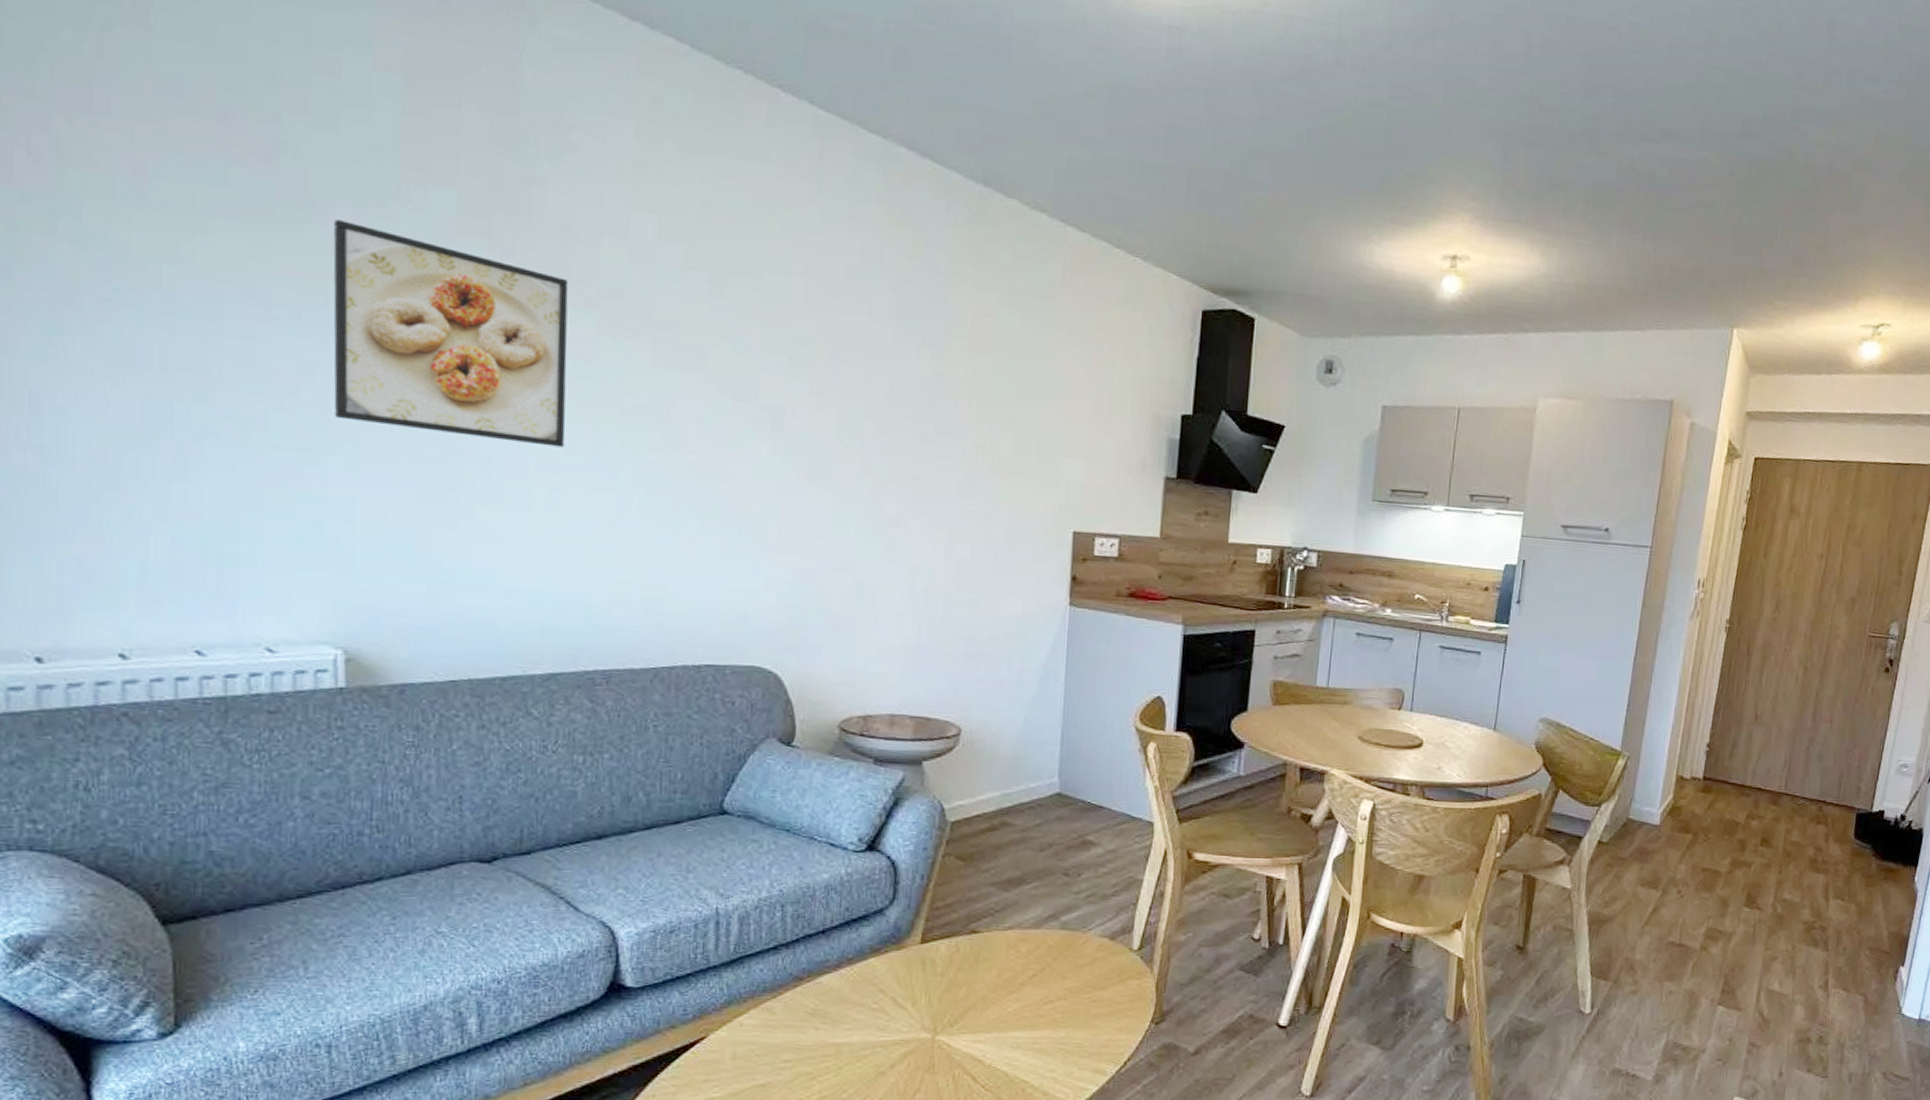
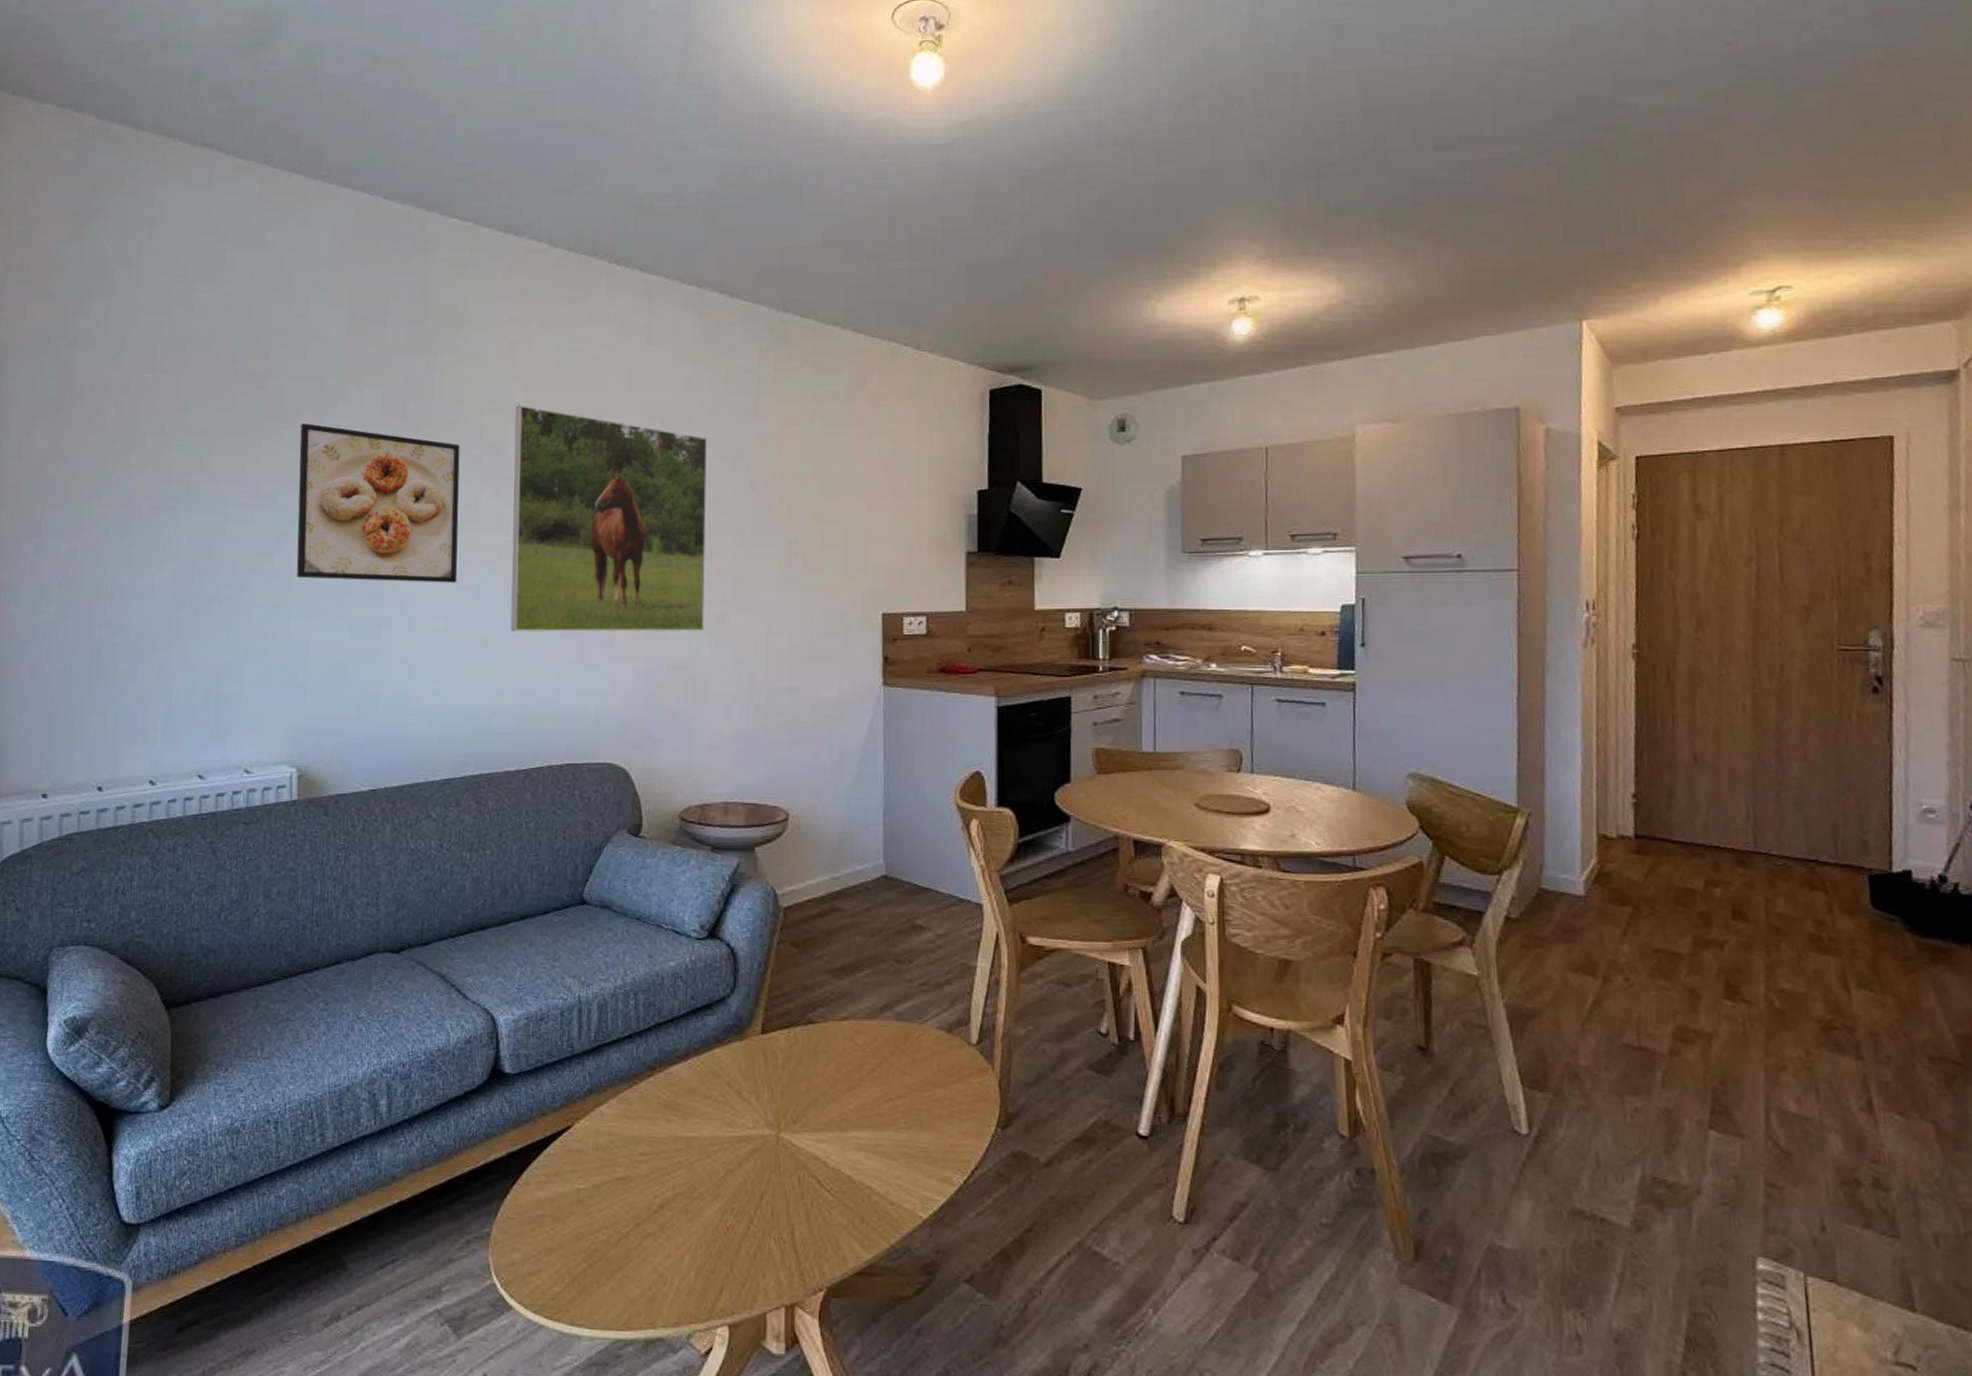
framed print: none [636,242,886,532] -> present [510,405,707,632]

